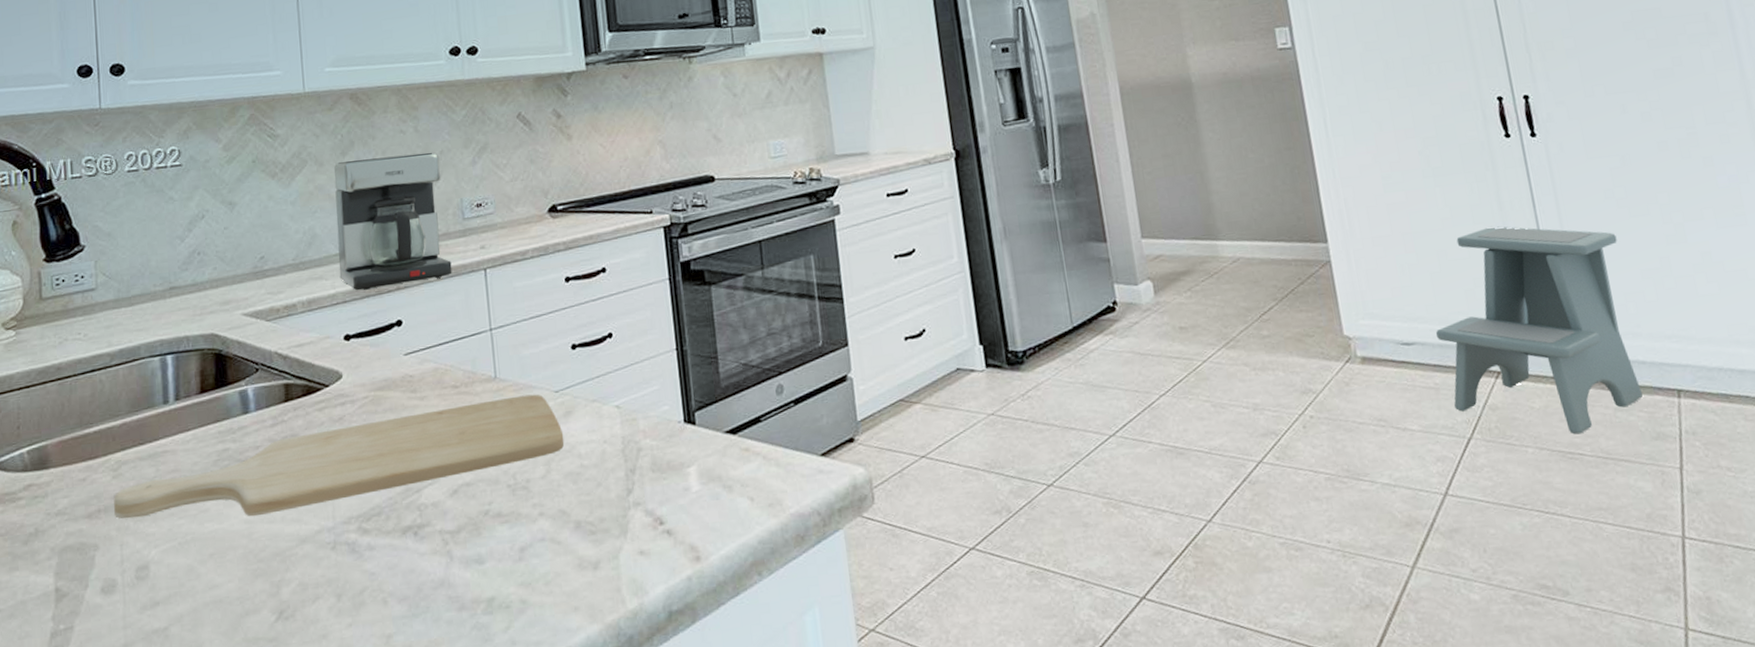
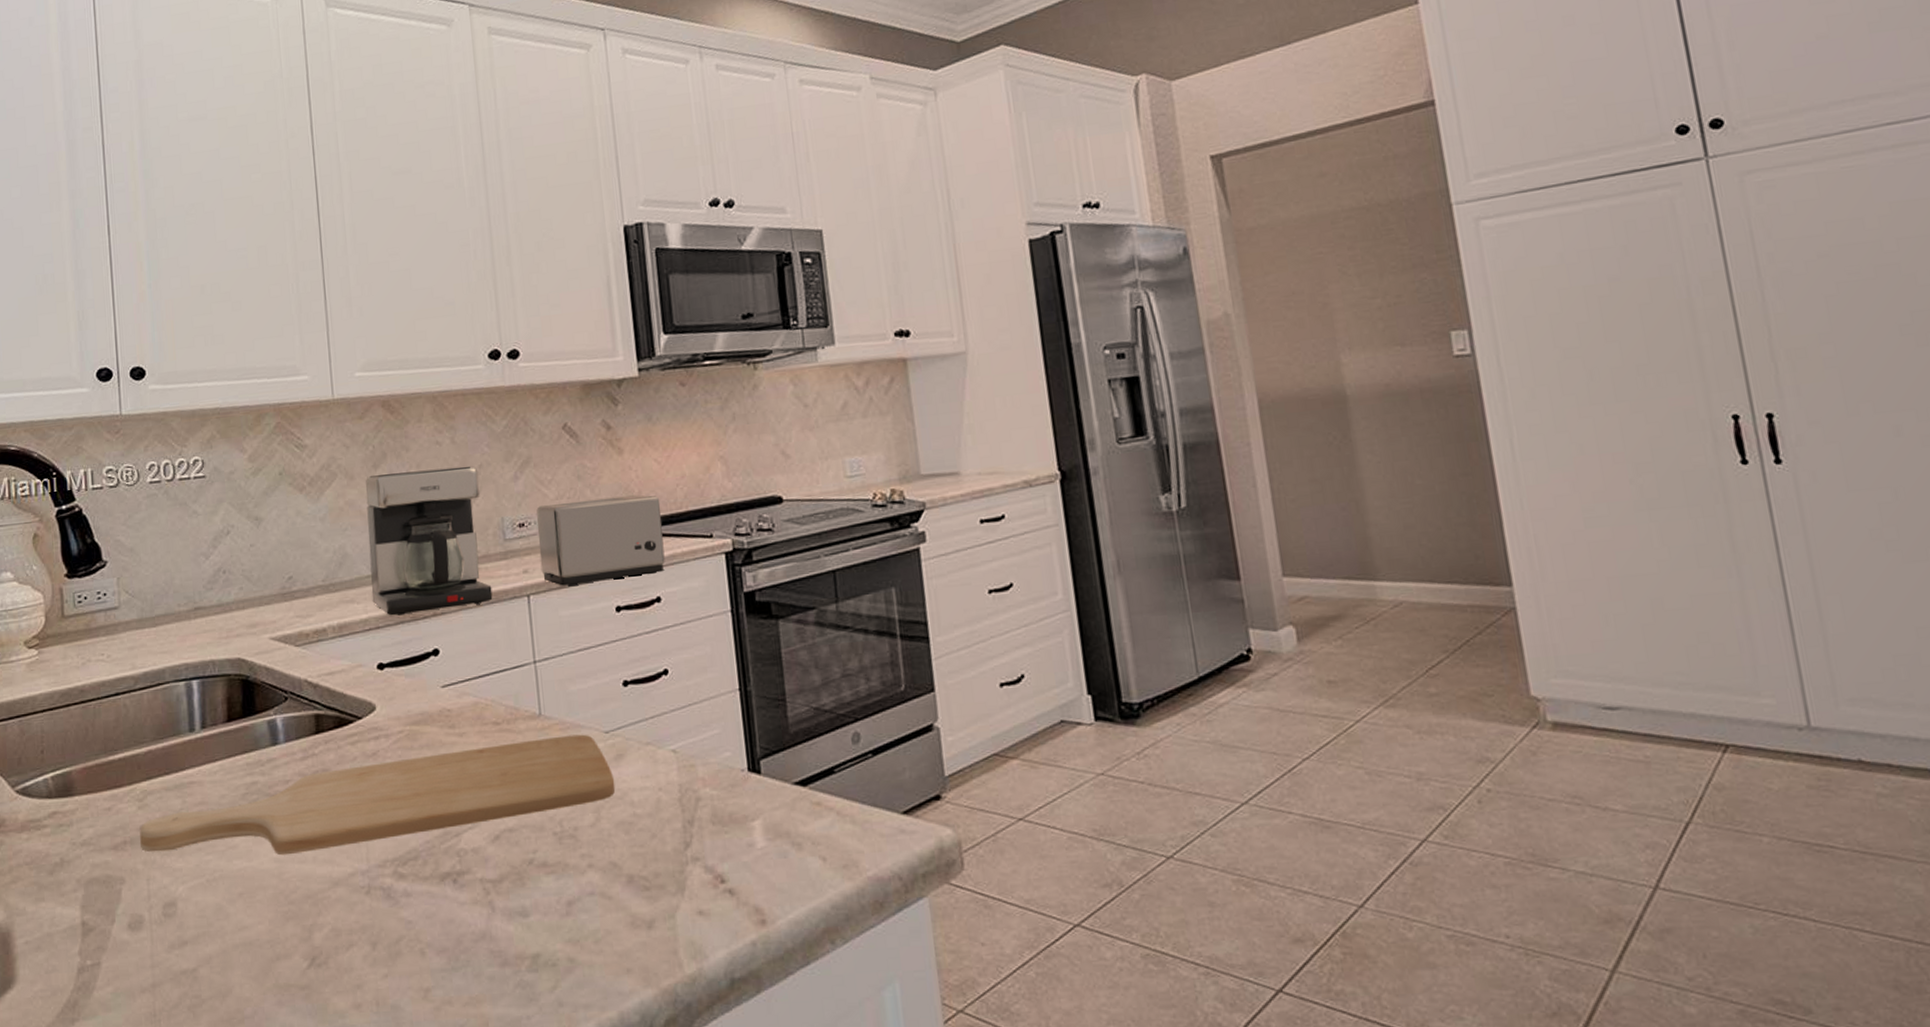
toaster: none [493,176,610,260] -> present [536,495,665,587]
step stool: present [1435,226,1643,435] -> none [1647,571,1914,823]

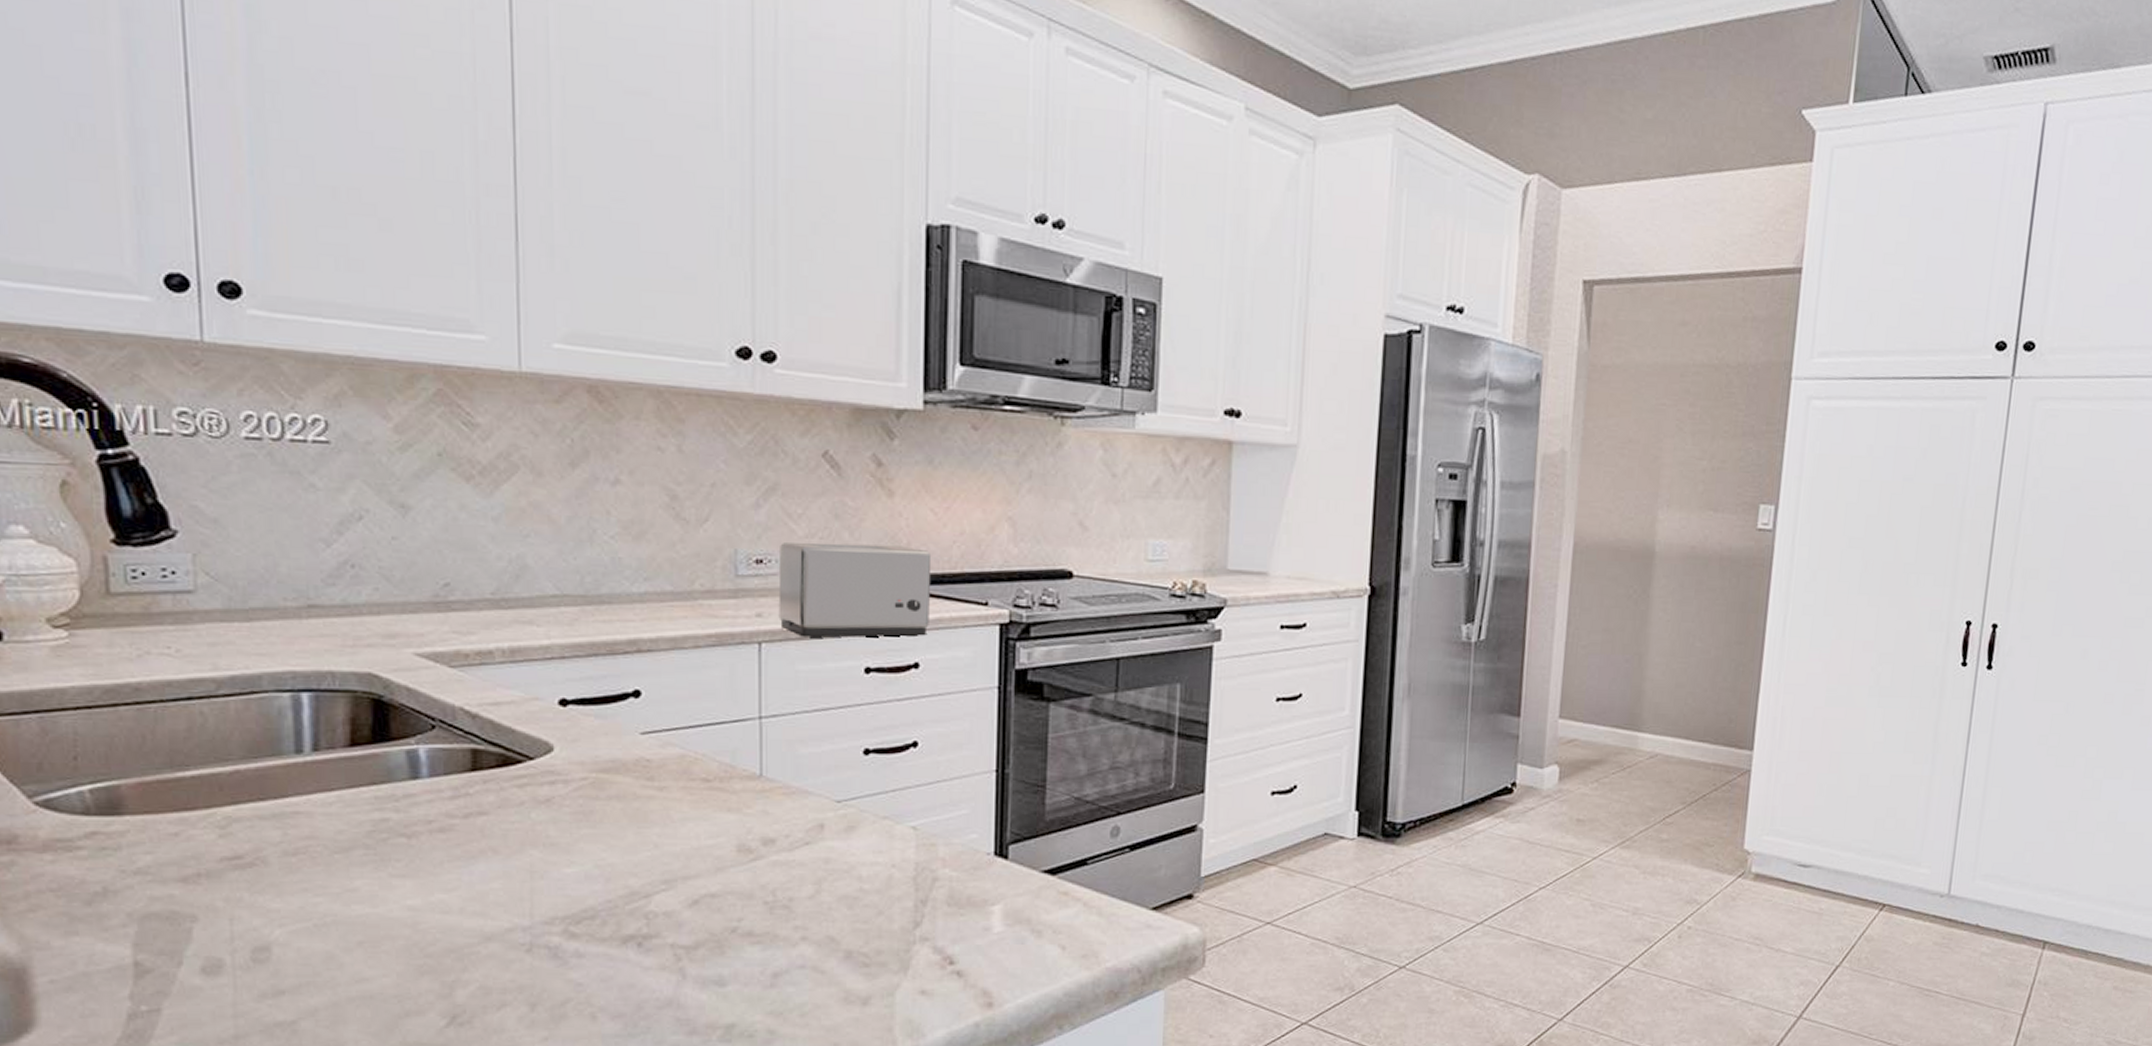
chopping board: present [140,734,616,856] -> none [220,800,842,904]
coffee maker: present [365,466,493,616] -> none [557,474,715,647]

